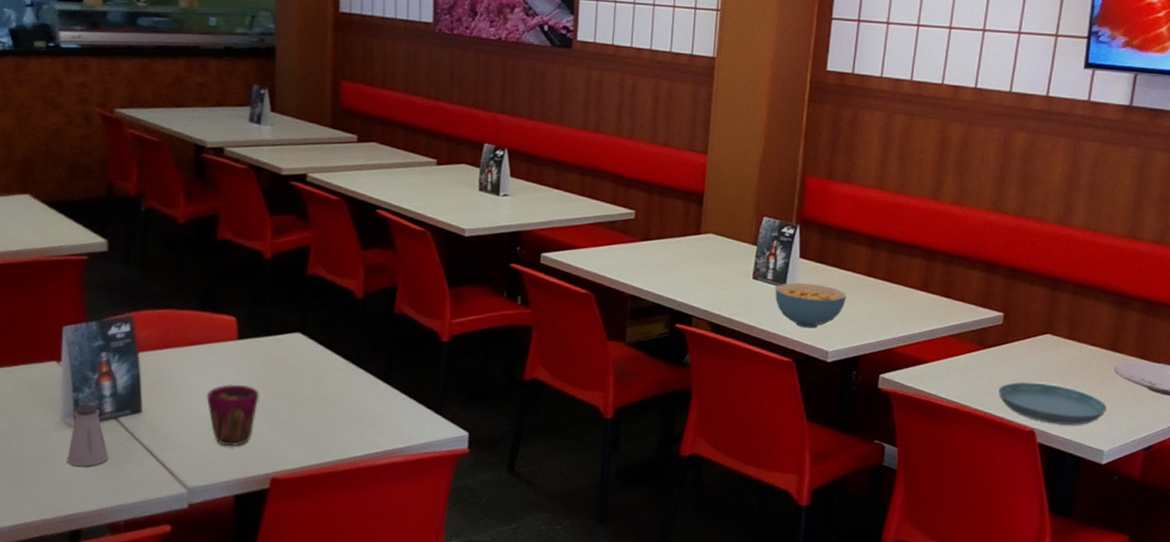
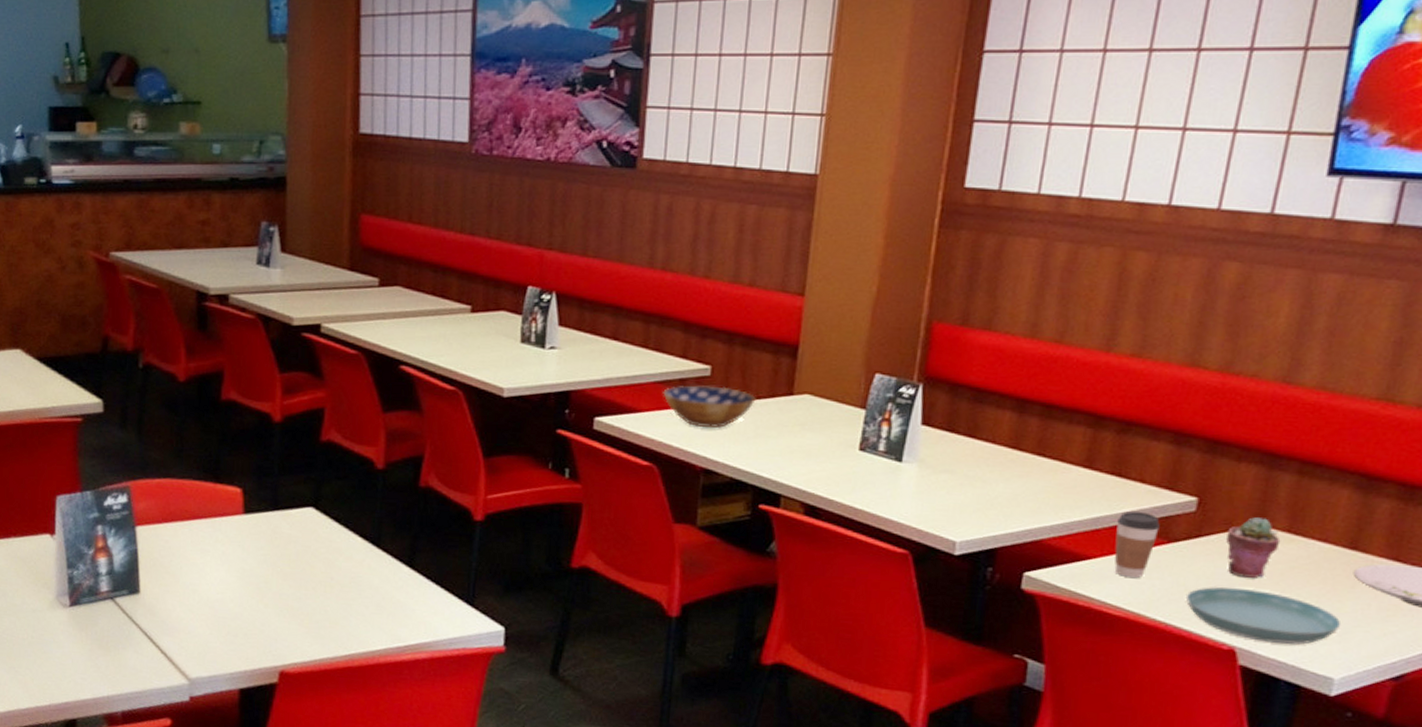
saltshaker: present [67,405,109,467] -> none [61,583,105,651]
cup: present [206,384,259,446] -> none [209,564,267,634]
bowl: none [597,226,671,261] -> present [663,385,756,428]
cereal bowl: present [775,282,847,329] -> none [887,455,982,513]
coffee cup: none [945,325,977,377] -> present [1114,511,1160,578]
potted succulent: none [1025,328,1063,375] -> present [1226,517,1281,578]

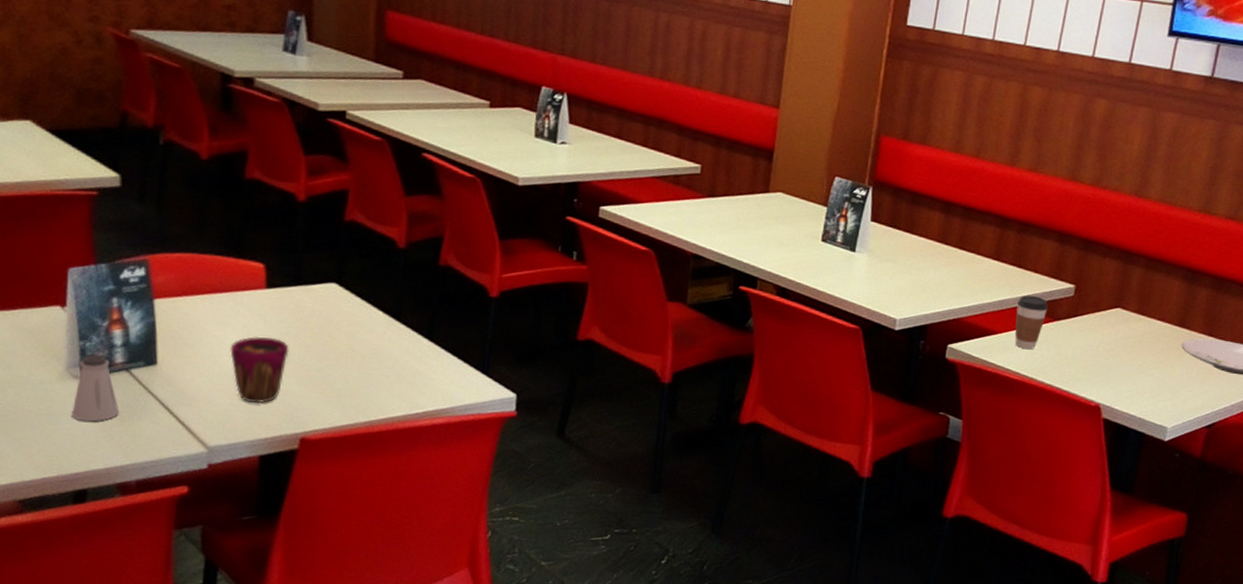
saltshaker: none [61,583,105,651] -> present [71,355,120,422]
cup: none [209,564,267,634] -> present [230,336,289,403]
bowl: present [663,385,756,428] -> none [660,181,738,219]
saucer: present [1186,587,1342,645] -> none [1066,356,1173,401]
potted succulent: present [1226,517,1281,578] -> none [1095,301,1133,349]

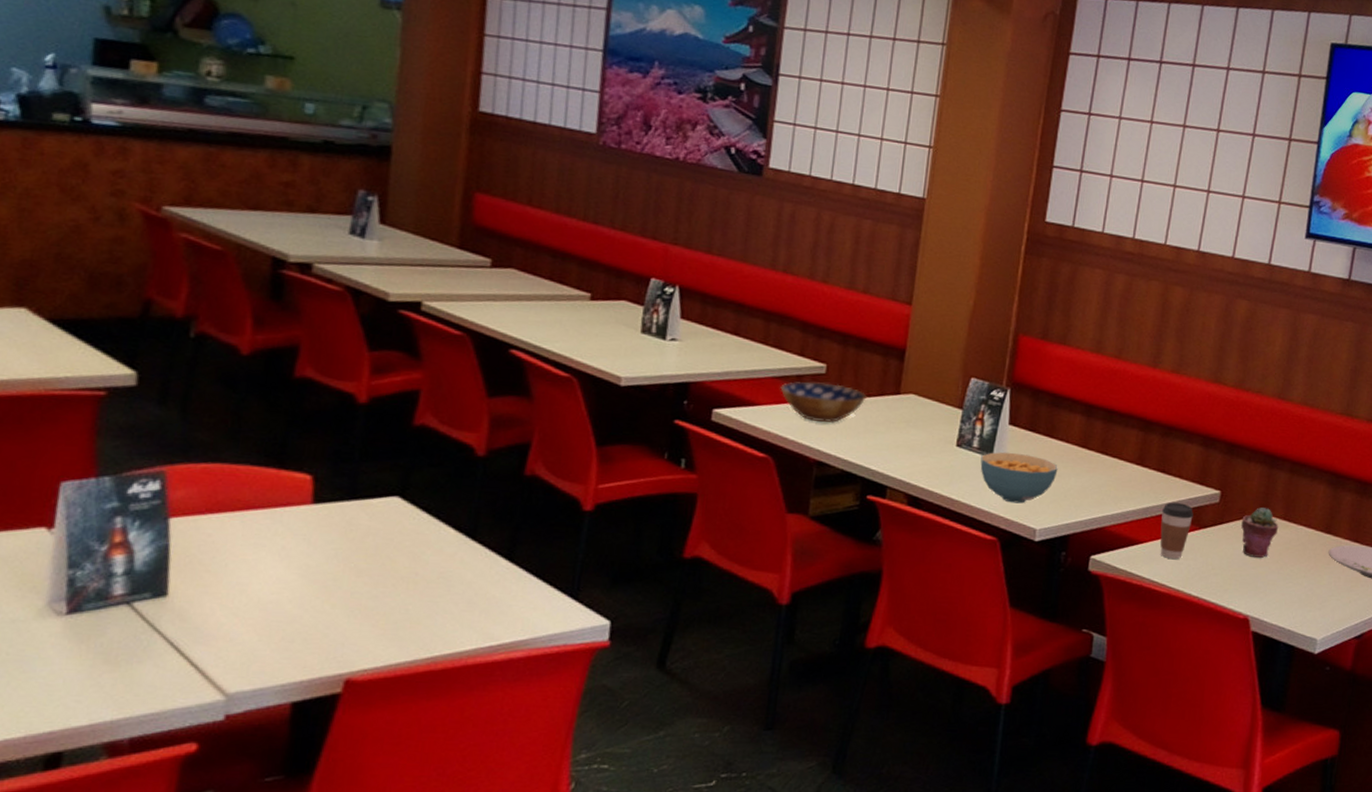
saltshaker: present [71,355,120,422] -> none [50,586,114,668]
cup: present [230,336,289,403] -> none [262,559,337,640]
bowl: none [660,181,738,219] -> present [780,382,867,423]
cereal bowl: none [844,246,917,295] -> present [980,452,1058,504]
potted succulent: none [1095,301,1133,349] -> present [1241,507,1279,558]

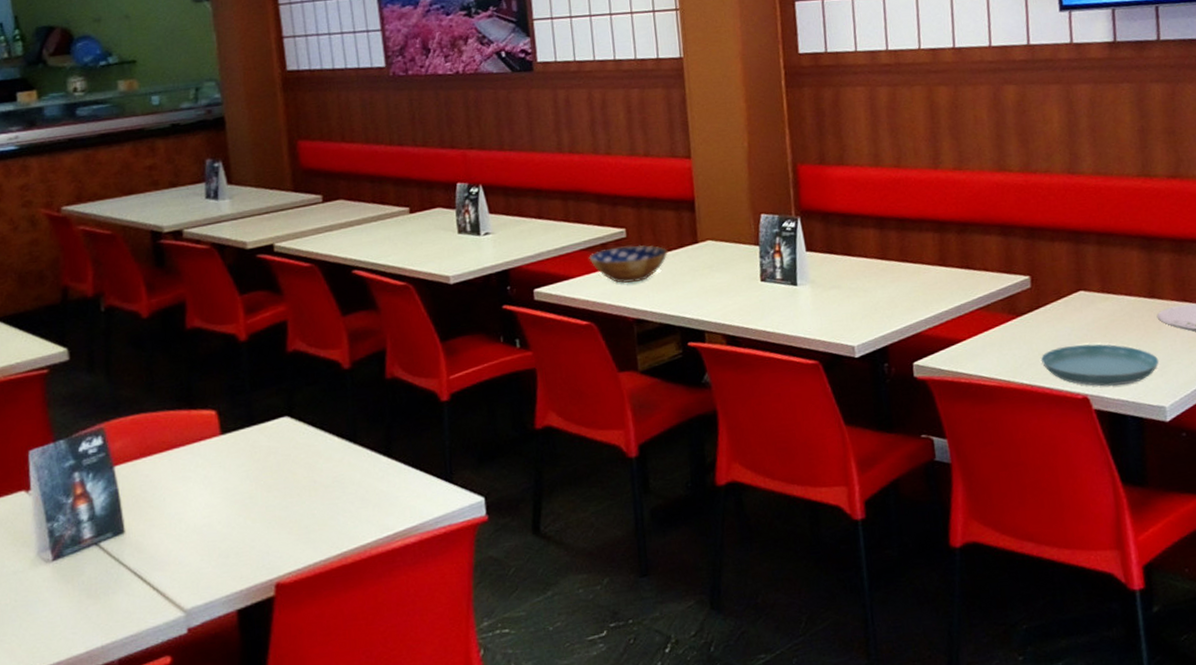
cereal bowl: present [980,452,1058,504] -> none [786,276,863,325]
coffee cup: present [1160,502,1193,559] -> none [974,295,1008,352]
saucer: none [1213,565,1321,612] -> present [1041,344,1160,386]
potted succulent: present [1241,507,1279,558] -> none [1058,284,1099,336]

